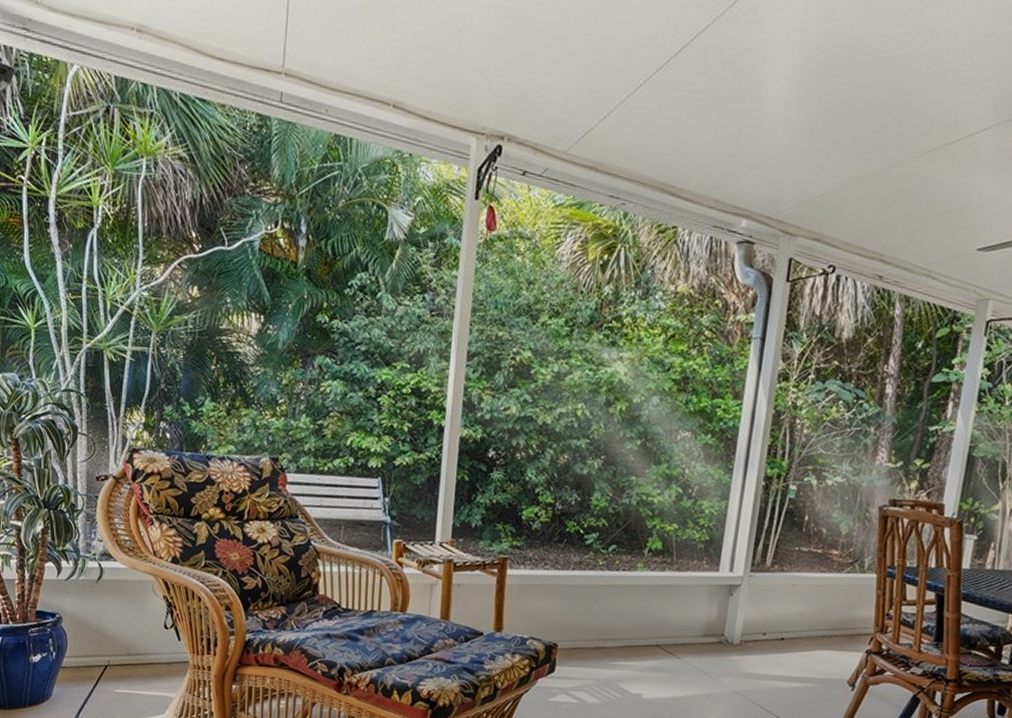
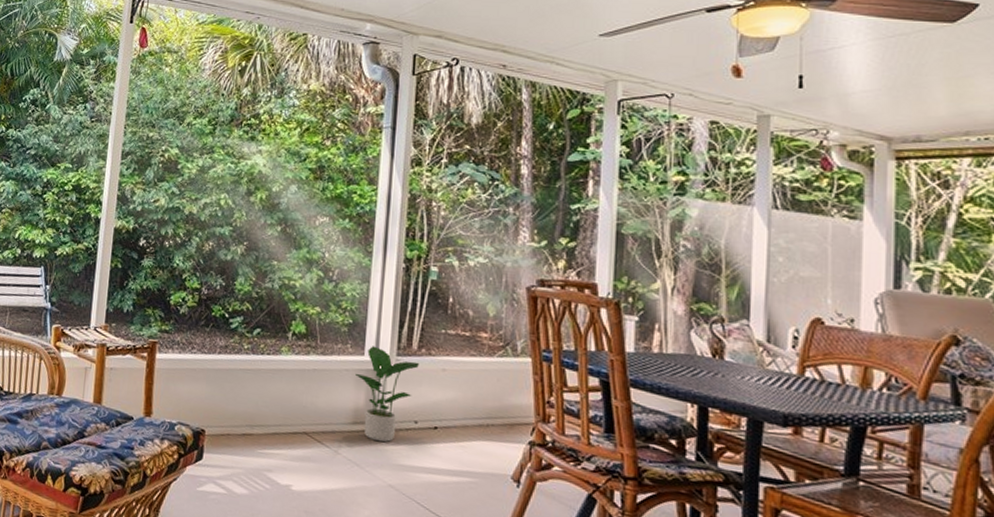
potted plant: none [709,562,771,653] -> present [356,346,419,443]

